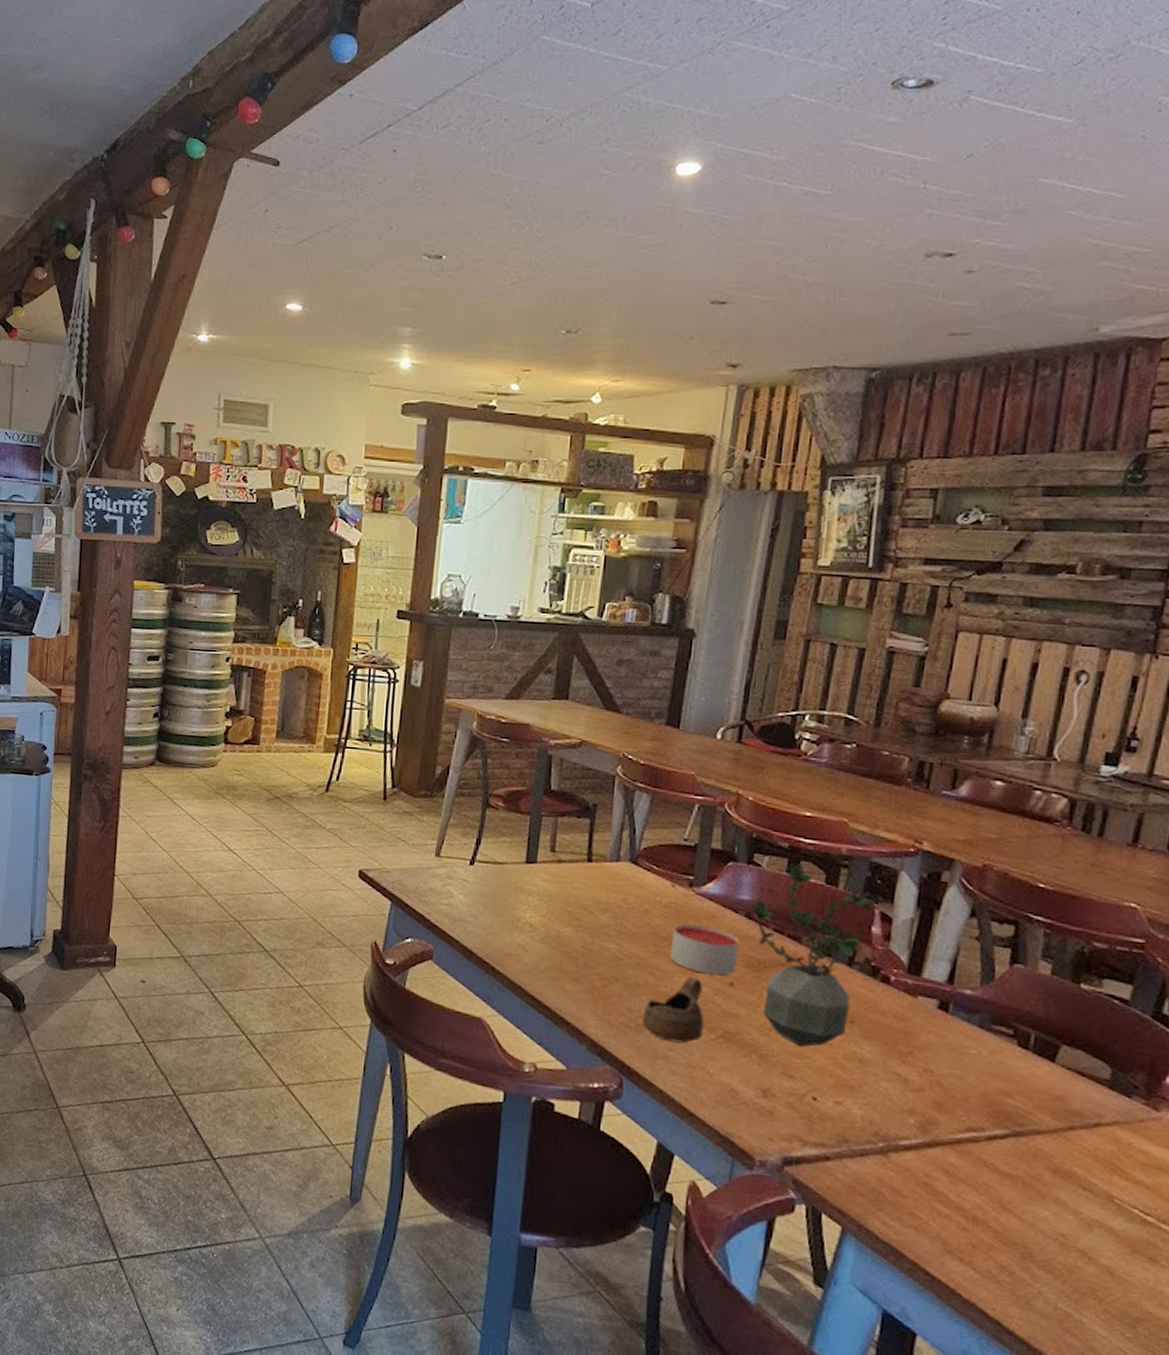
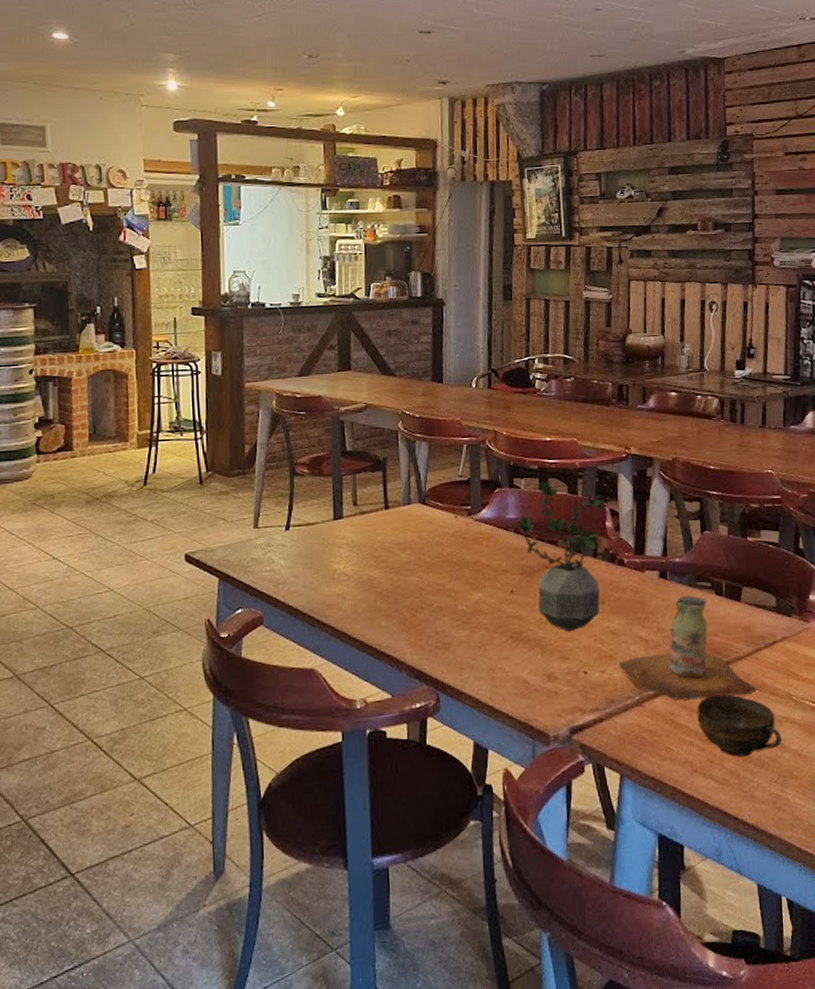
cup: present [642,976,704,1044] -> none [447,592,496,653]
candle: present [669,923,739,976] -> none [461,546,513,587]
bottle: none [861,1038,1060,1180] -> present [619,595,757,701]
cup: none [962,1168,1088,1256] -> present [697,694,782,757]

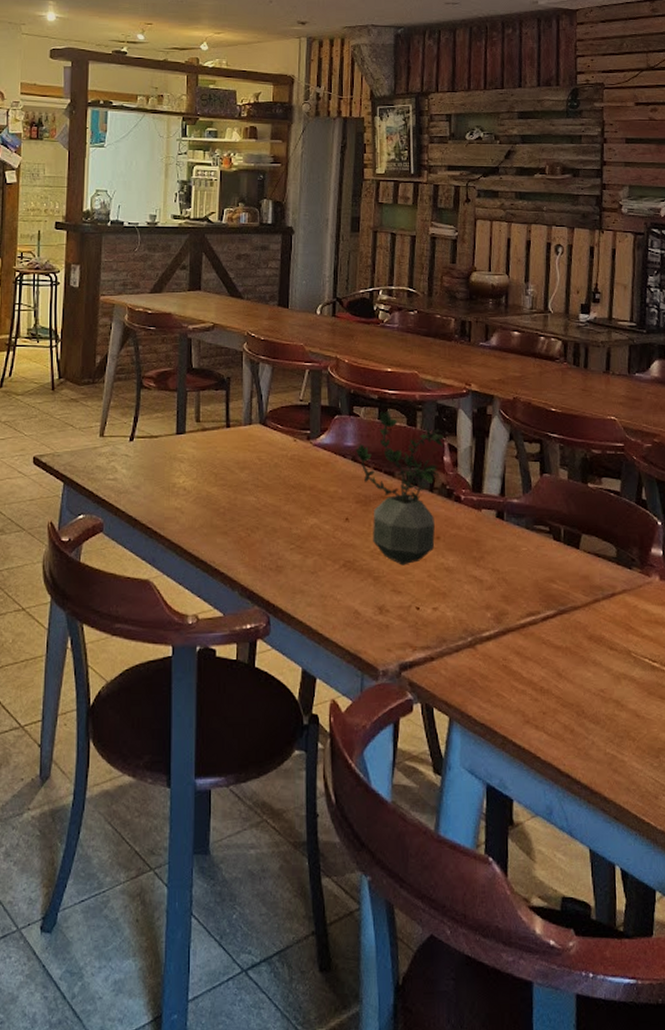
bottle: present [619,595,757,701] -> none [452,538,594,647]
cup: present [697,694,782,757] -> none [531,645,620,711]

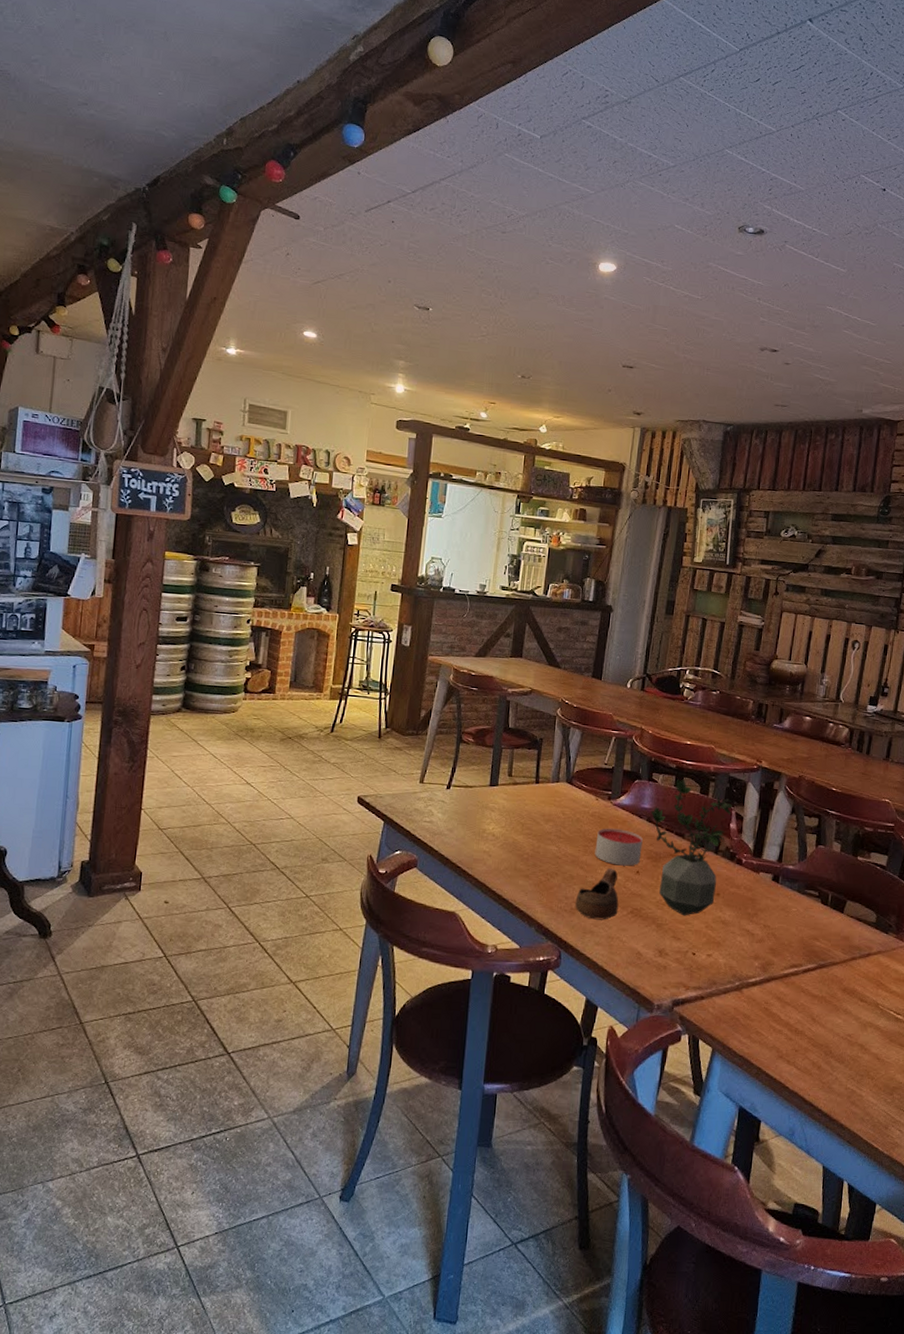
cup: none [281,517,329,577] -> present [575,868,619,920]
candle: none [297,471,349,513] -> present [594,828,643,866]

